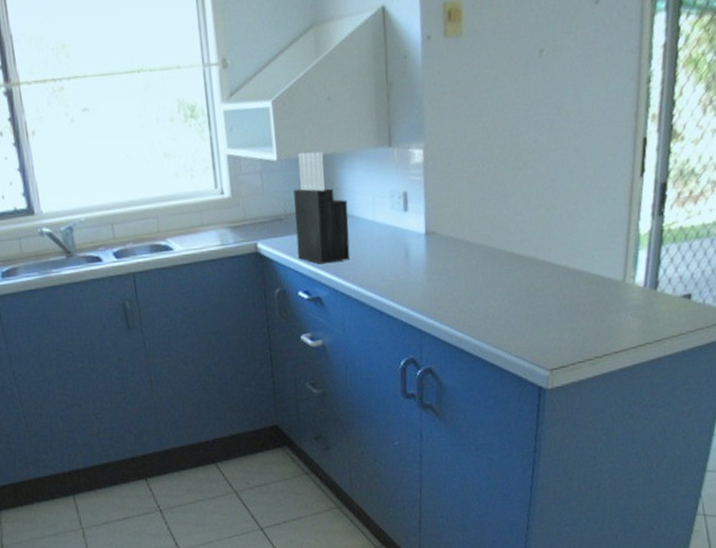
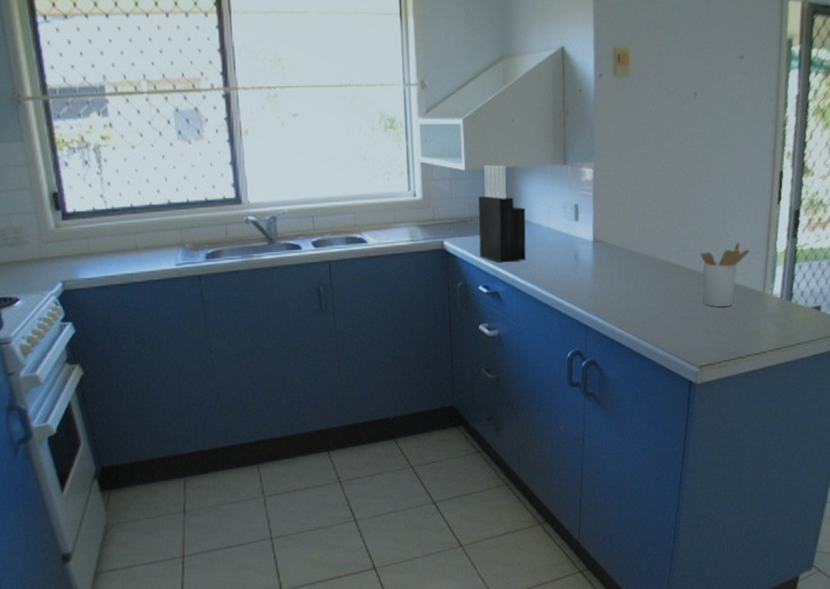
utensil holder: none [549,224,607,301] -> present [700,242,749,307]

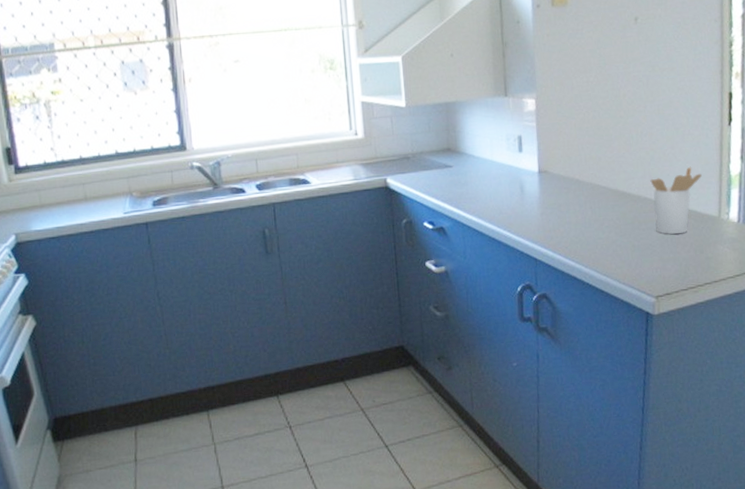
knife block: present [478,165,526,263] -> none [420,100,471,198]

